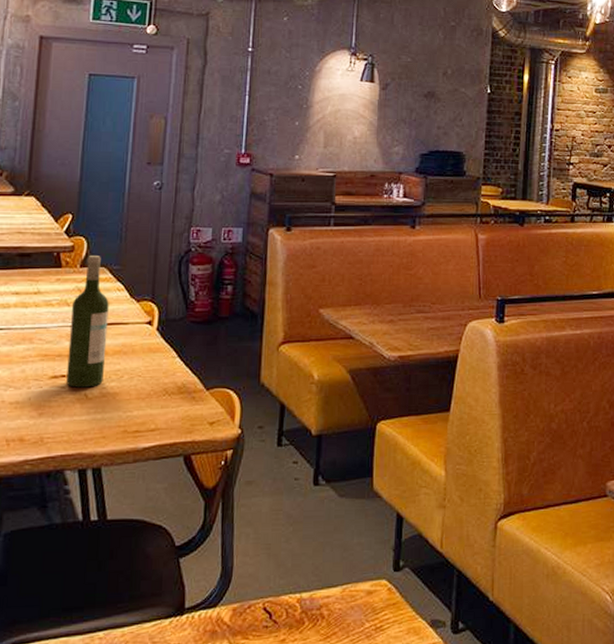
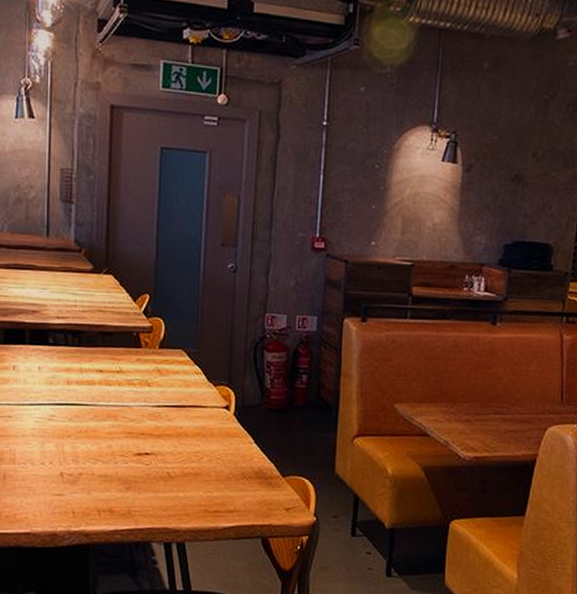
wine bottle: present [66,256,109,388] -> none [150,337,188,467]

